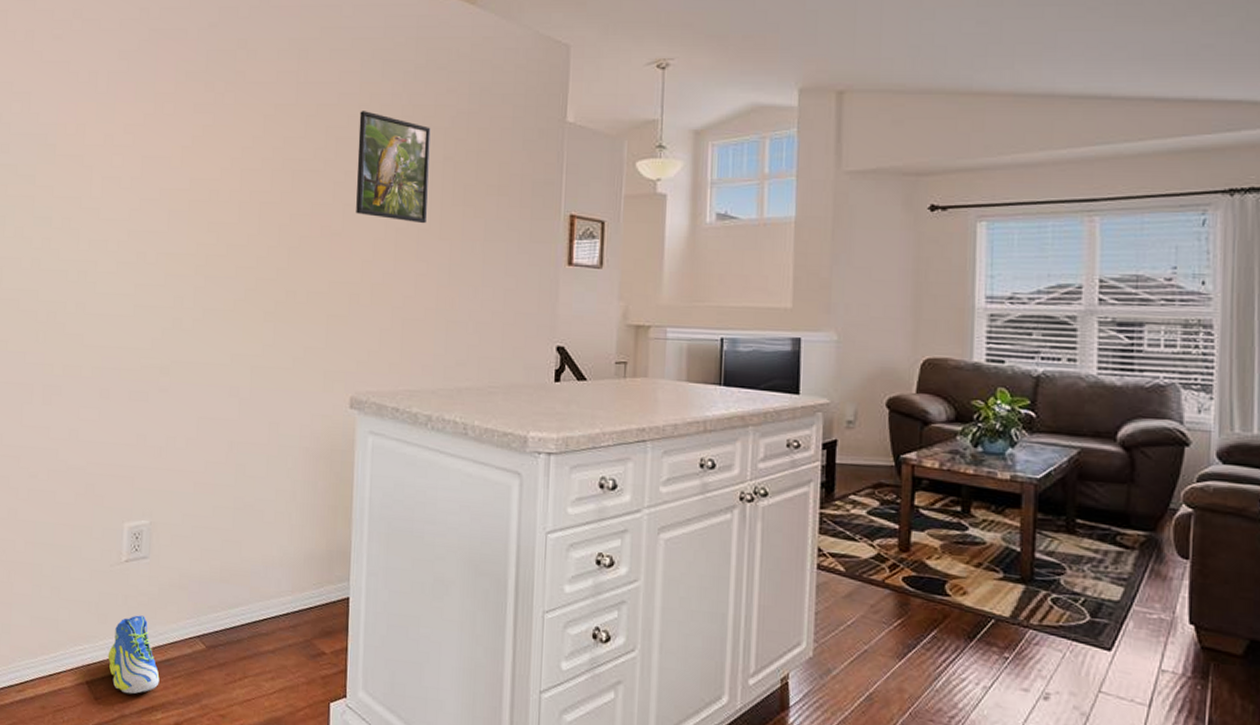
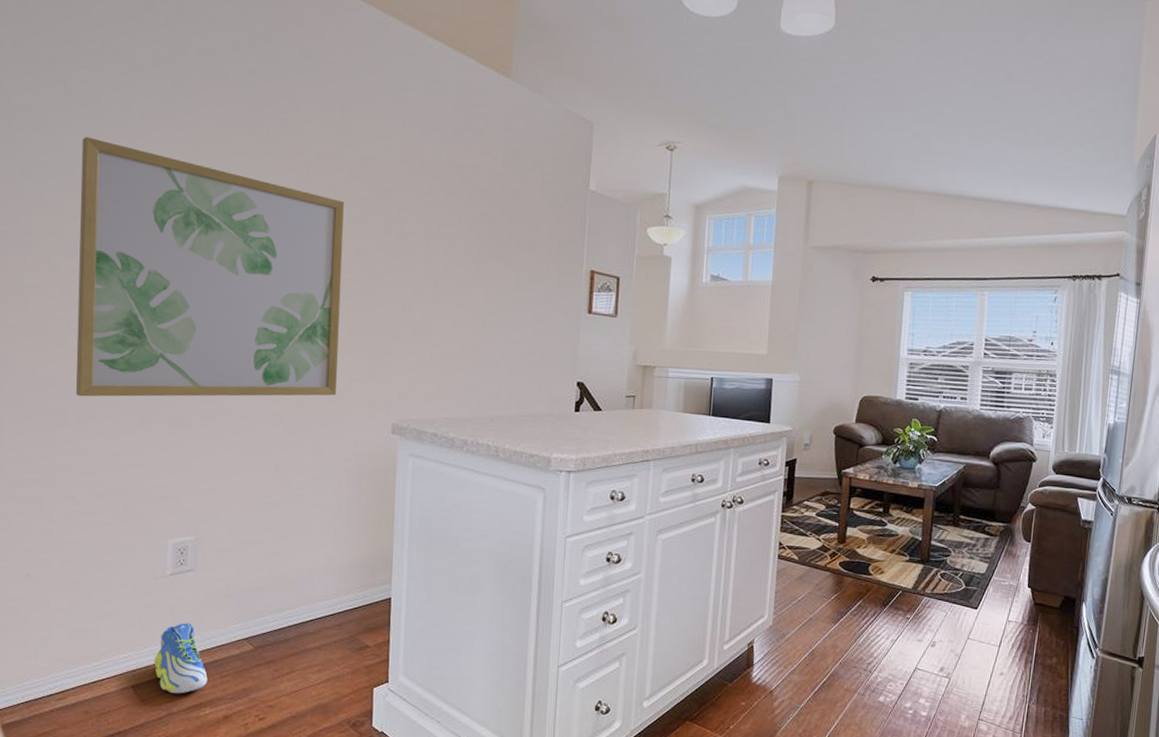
wall art: none [42,106,302,370] -> present [75,136,345,397]
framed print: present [356,111,431,224] -> none [398,166,468,272]

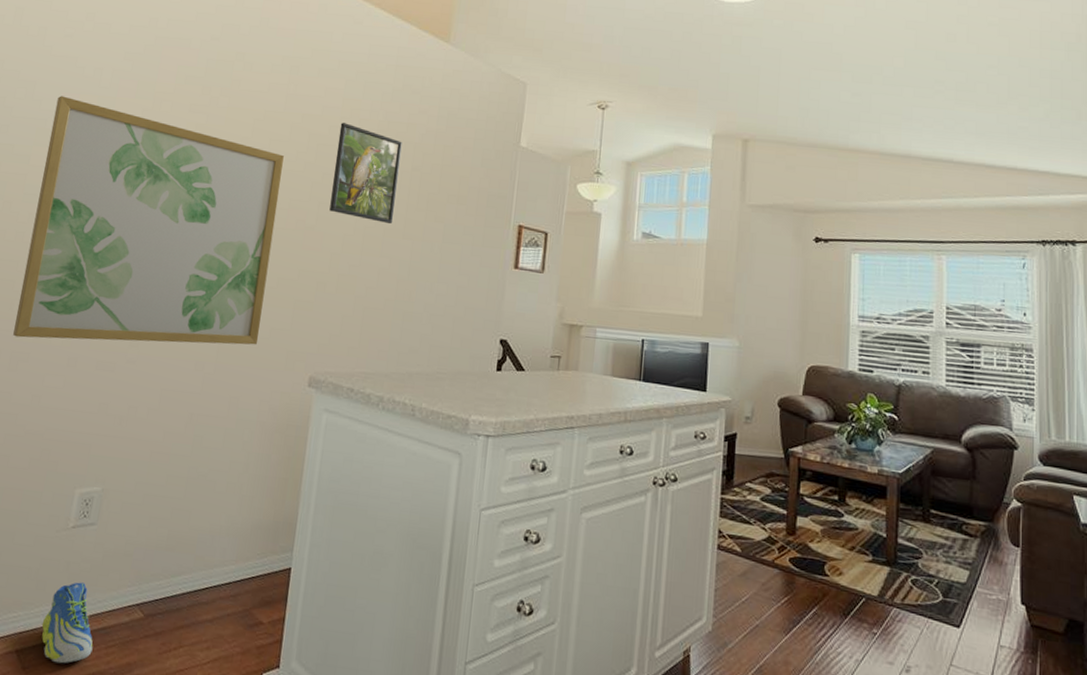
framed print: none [398,166,468,272] -> present [329,123,402,225]

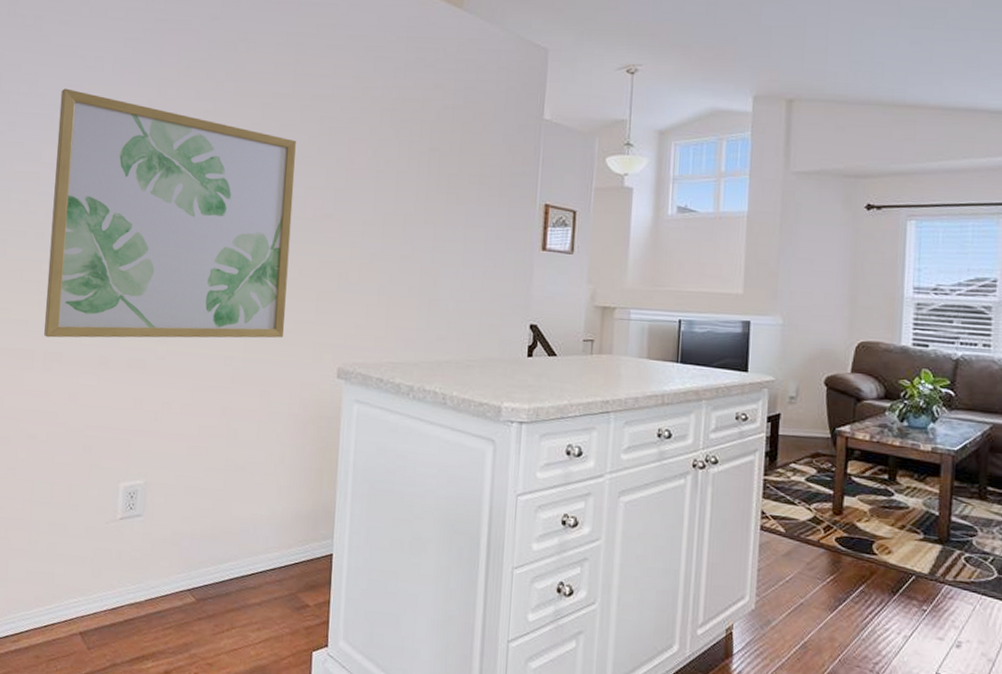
sneaker: present [41,582,93,664] -> none [101,569,151,644]
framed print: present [329,123,402,225] -> none [347,103,418,209]

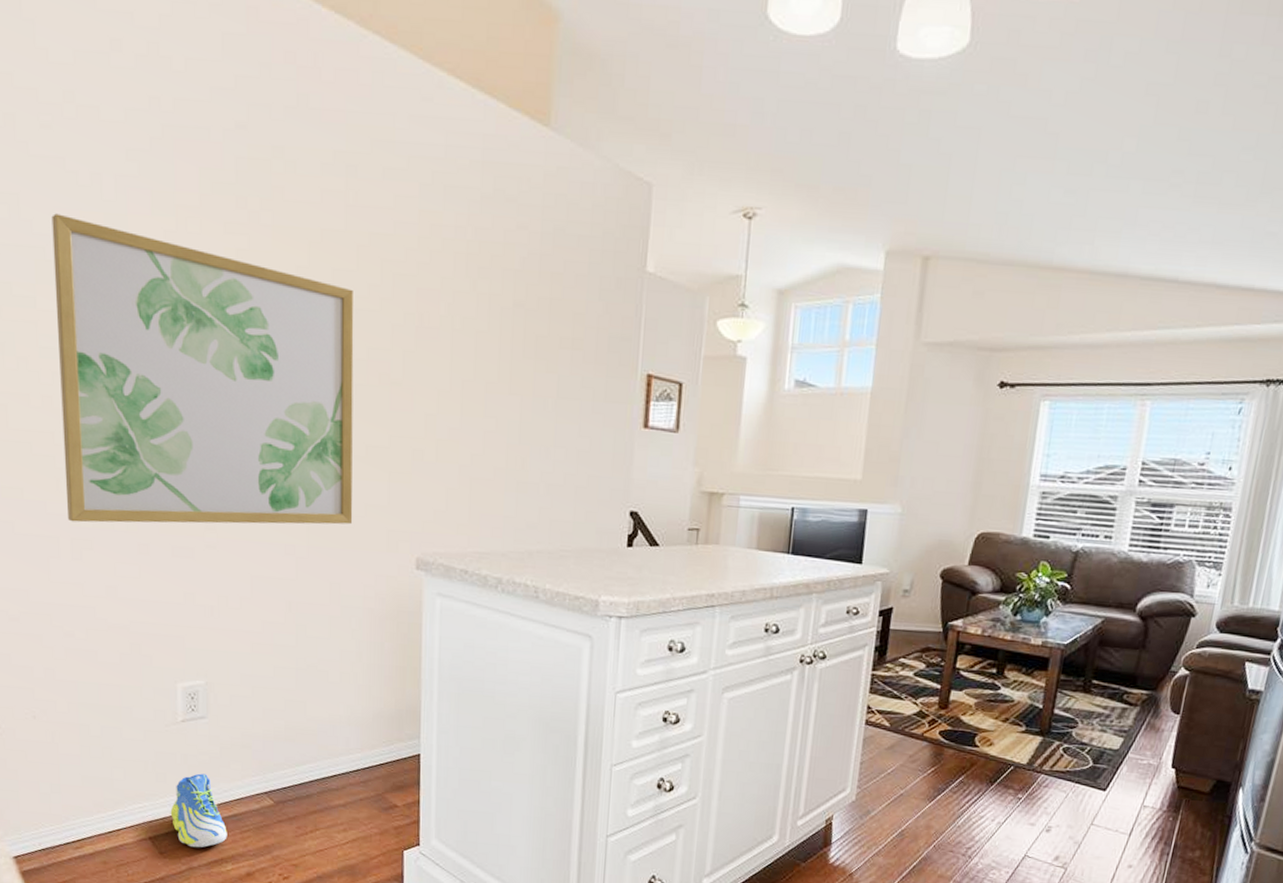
sneaker: none [101,569,151,644] -> present [170,773,227,848]

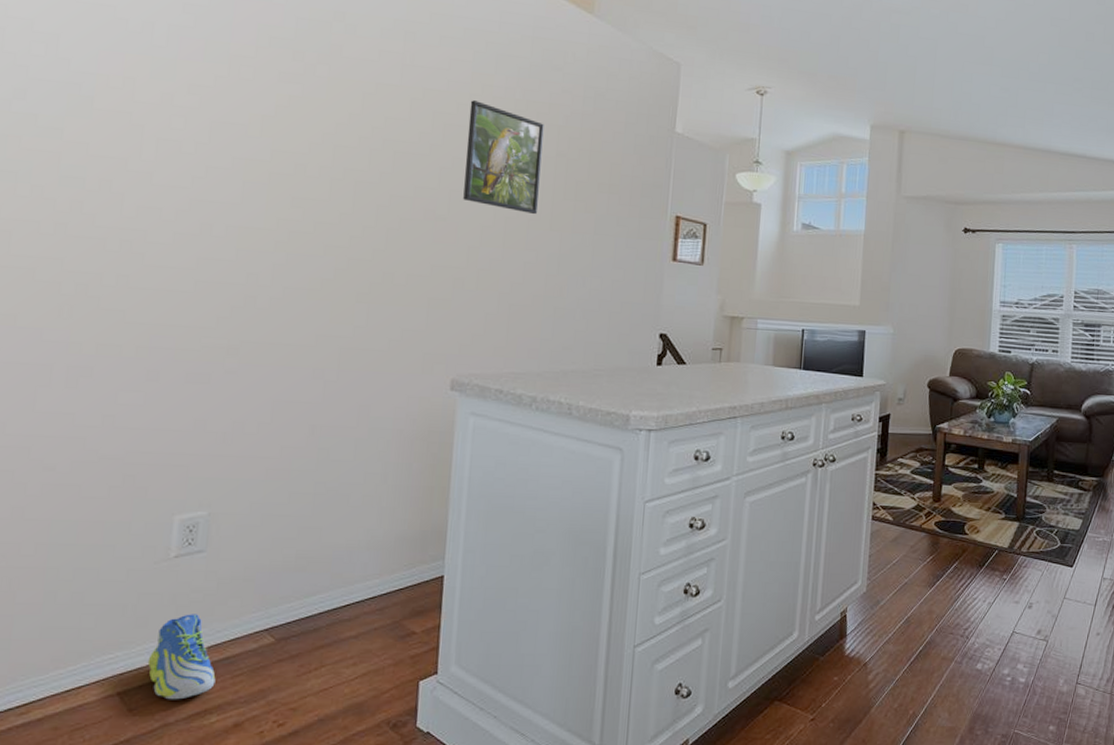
wall art: present [51,213,355,525] -> none [67,54,405,350]
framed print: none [417,244,499,377] -> present [463,100,544,215]

